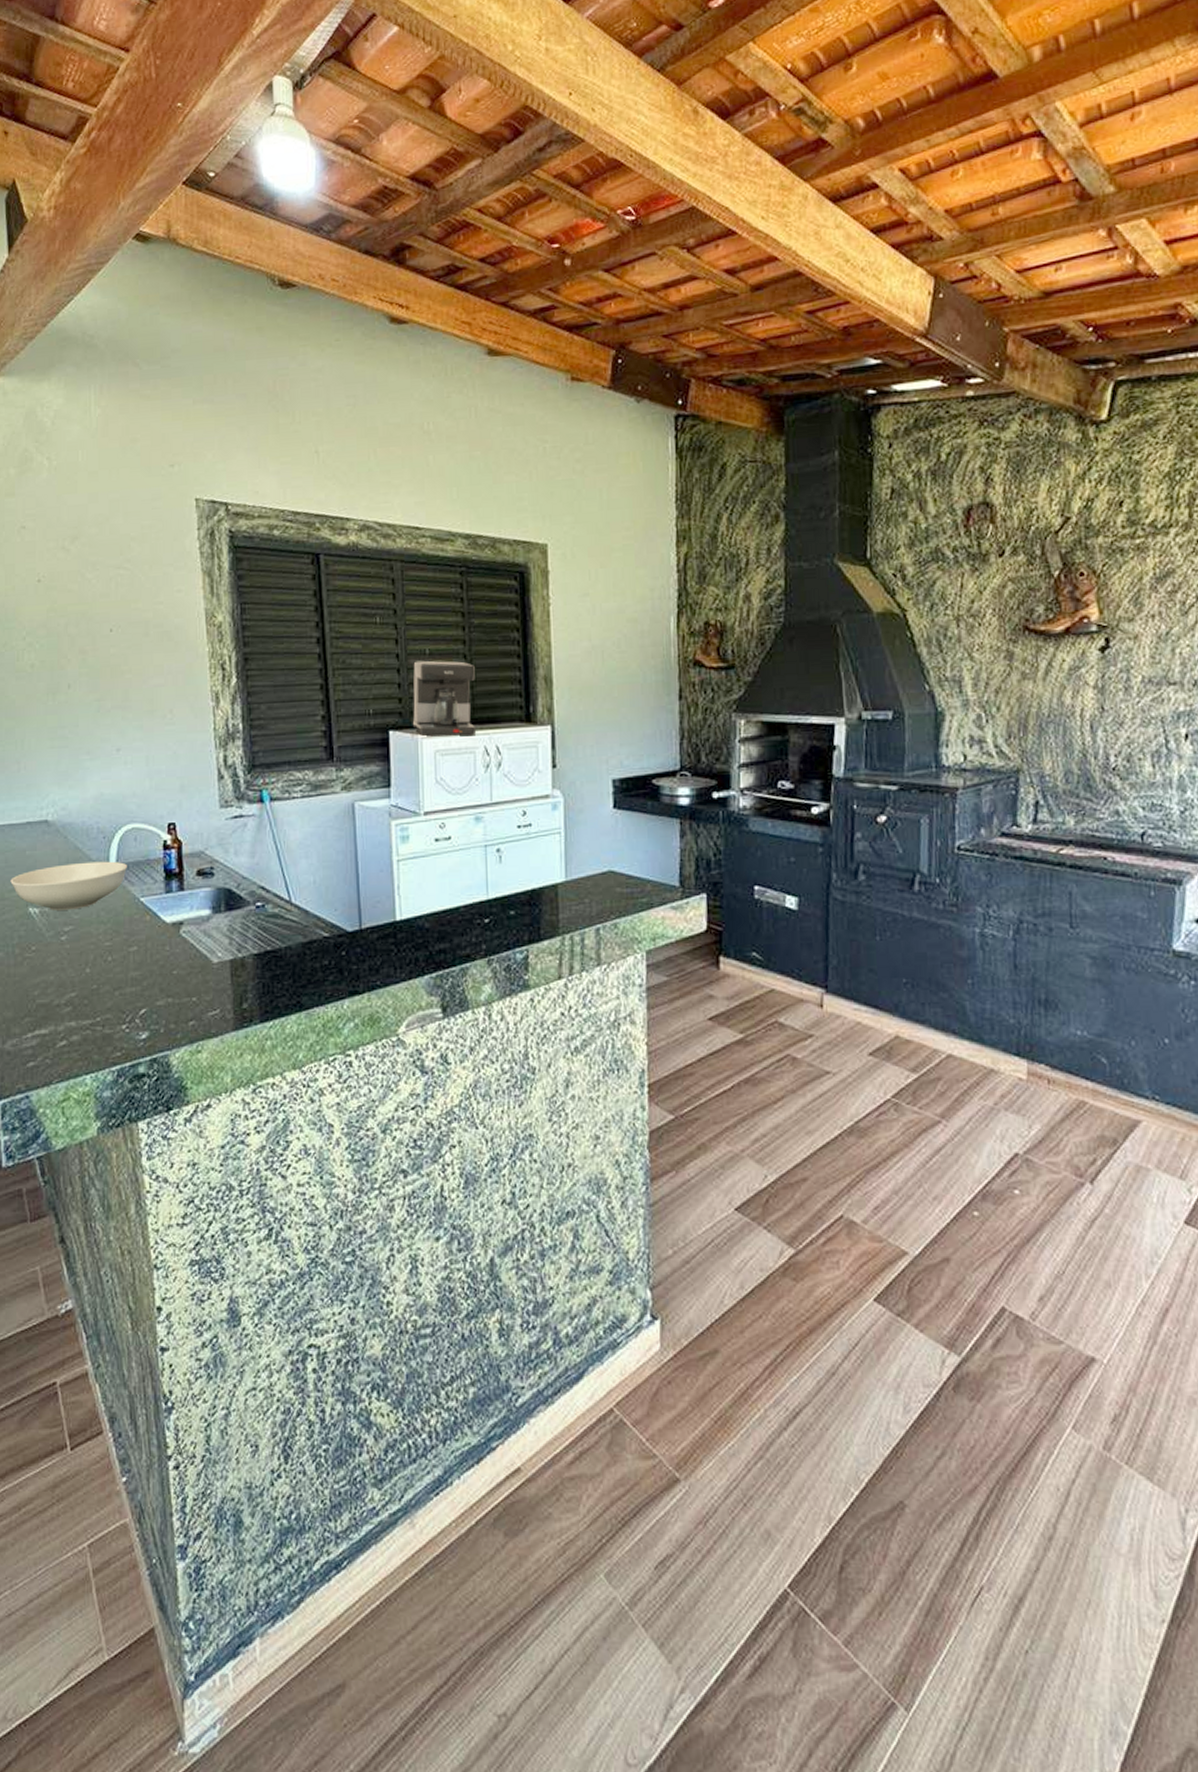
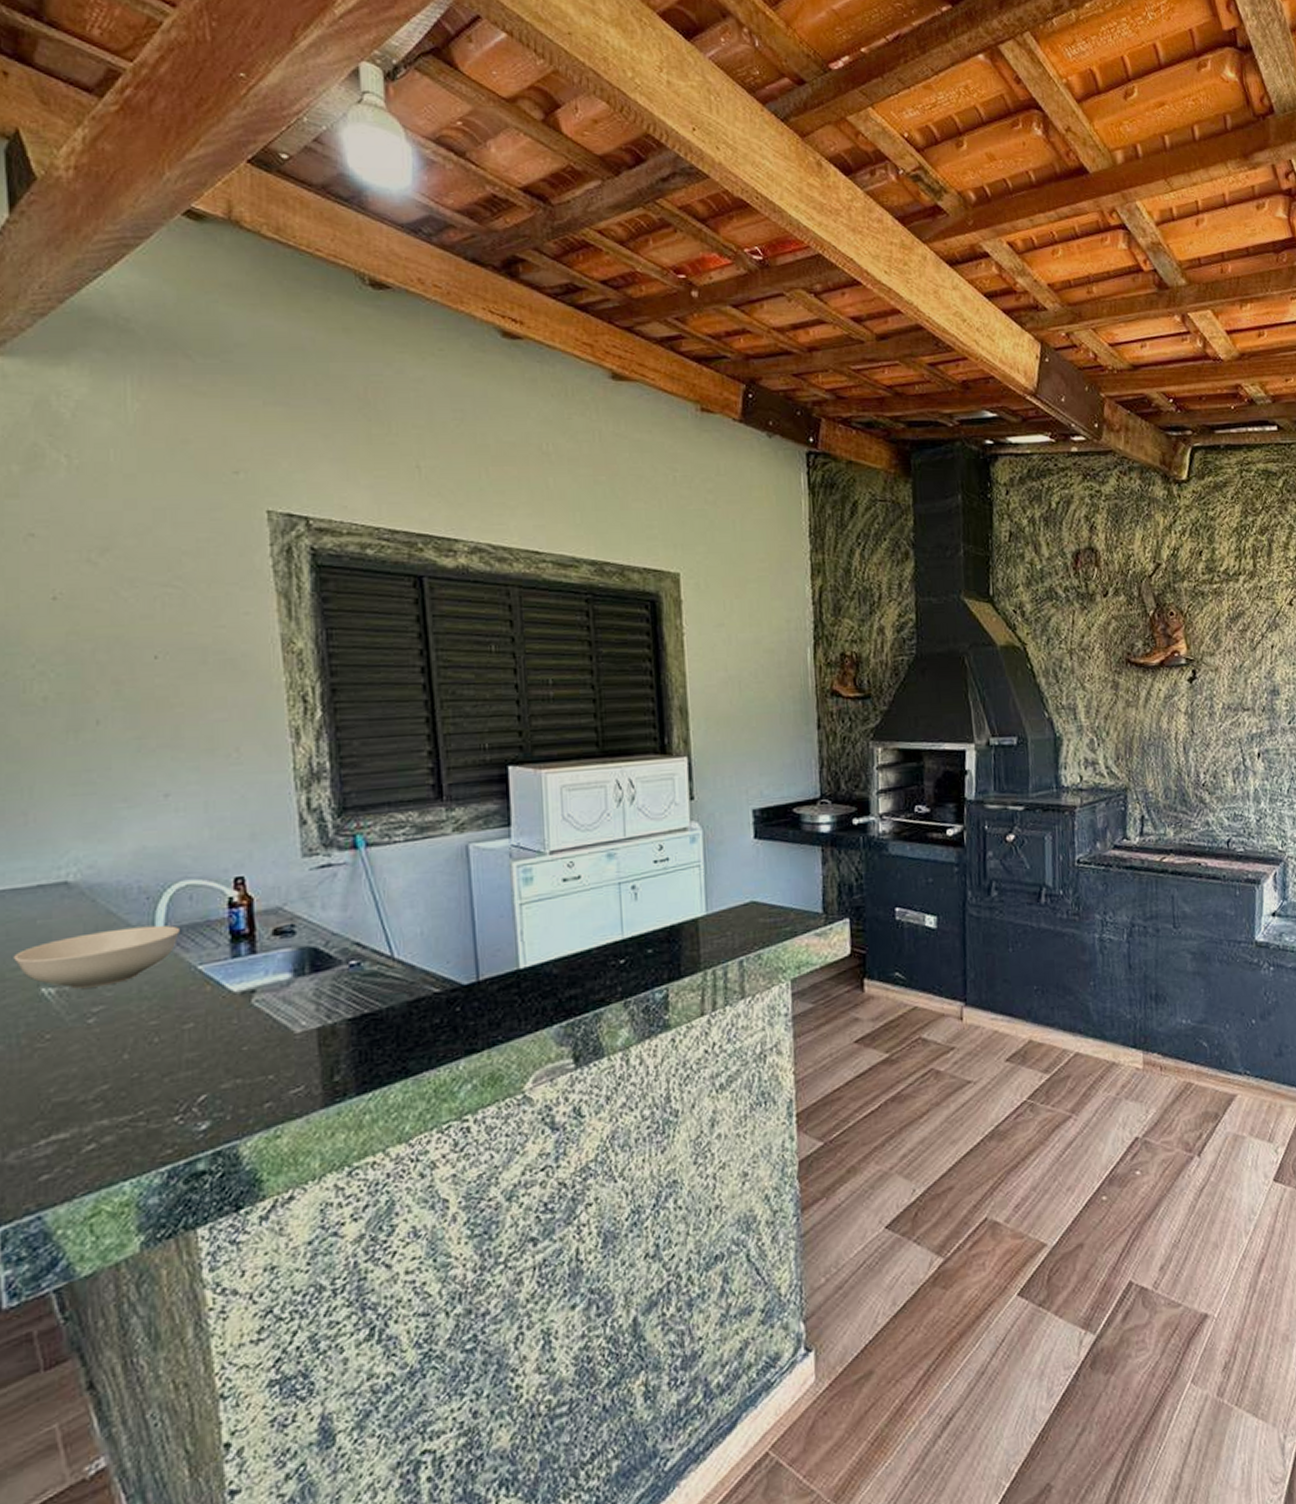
coffee maker: present [412,660,476,736] -> none [534,691,606,771]

